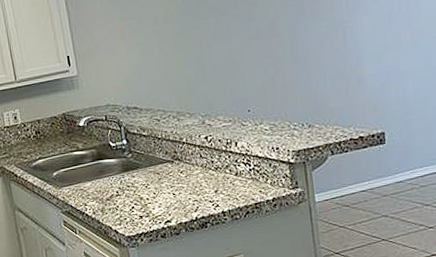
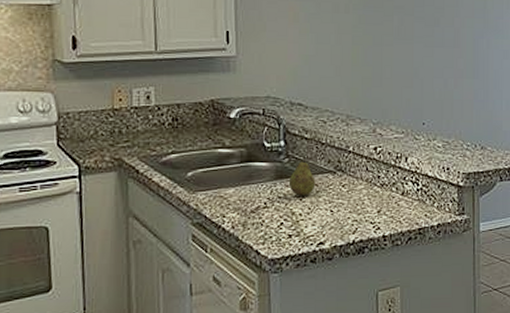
fruit: none [134,151,157,184] -> present [288,157,316,196]

